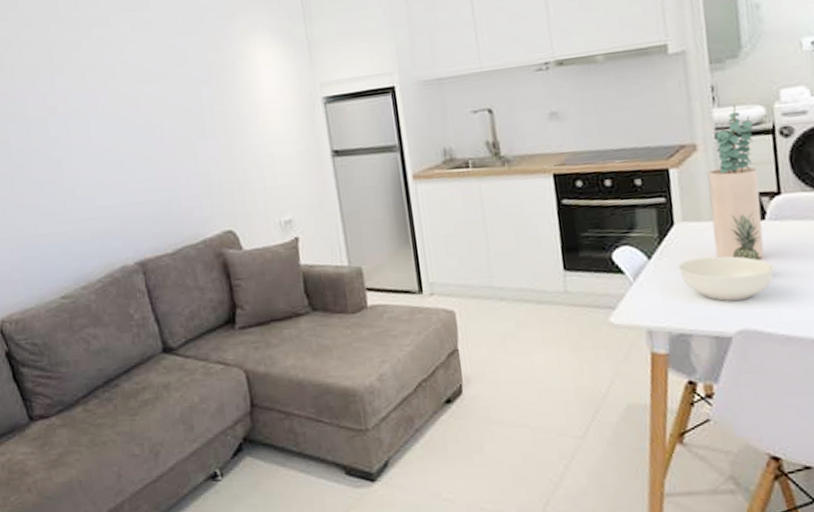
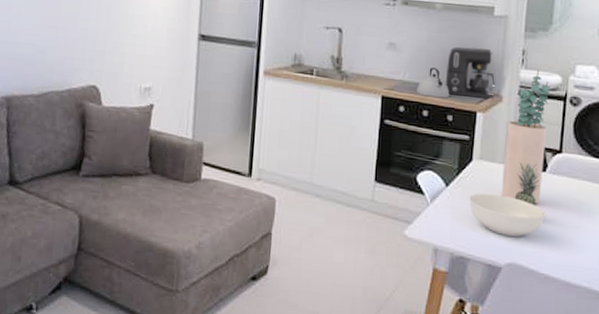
kettle: none [591,128,633,165] -> present [415,67,450,99]
coffee maker: none [622,94,685,156] -> present [445,46,495,99]

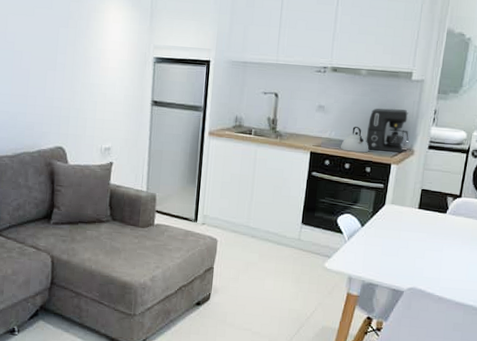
bowl: present [468,193,547,238] -> none [380,231,444,267]
vase: present [501,69,550,205] -> none [407,127,456,241]
fruit: present [514,161,539,206] -> none [418,205,441,242]

